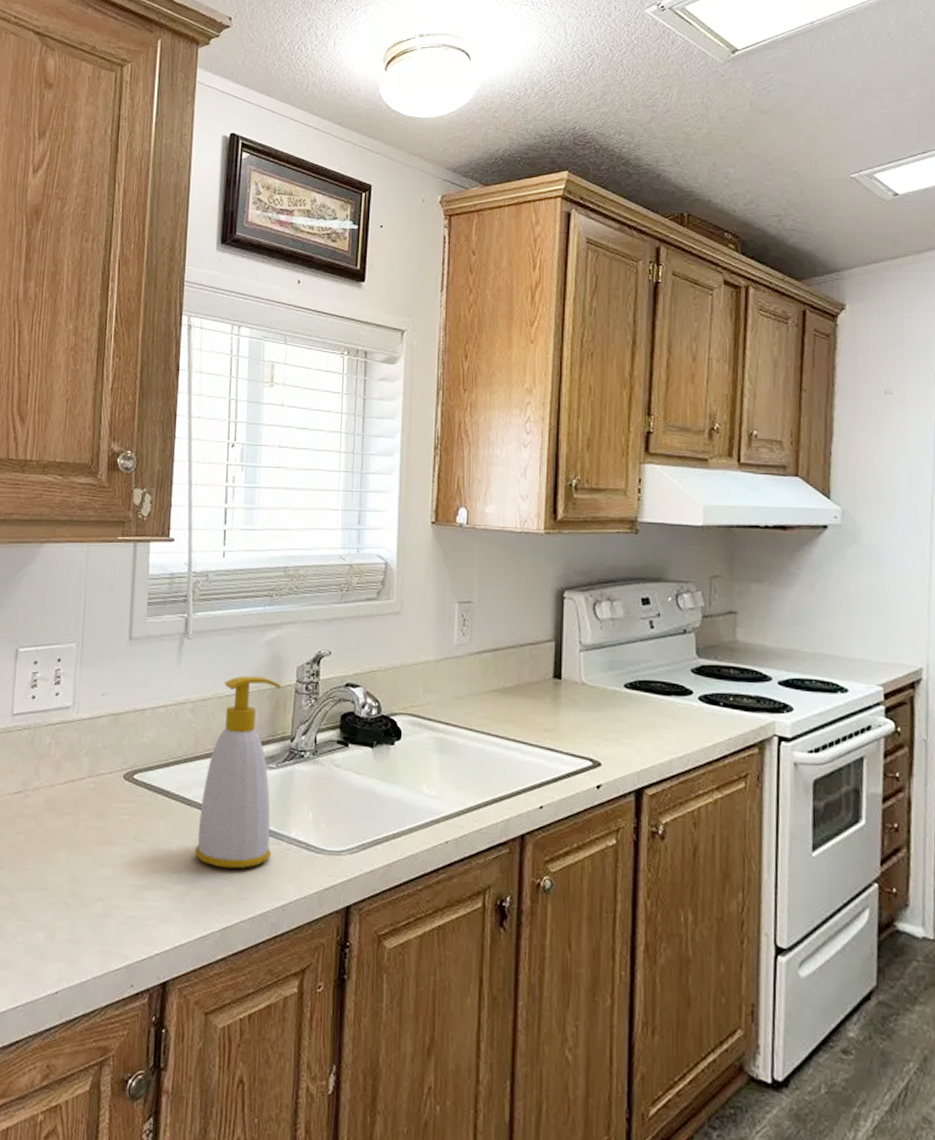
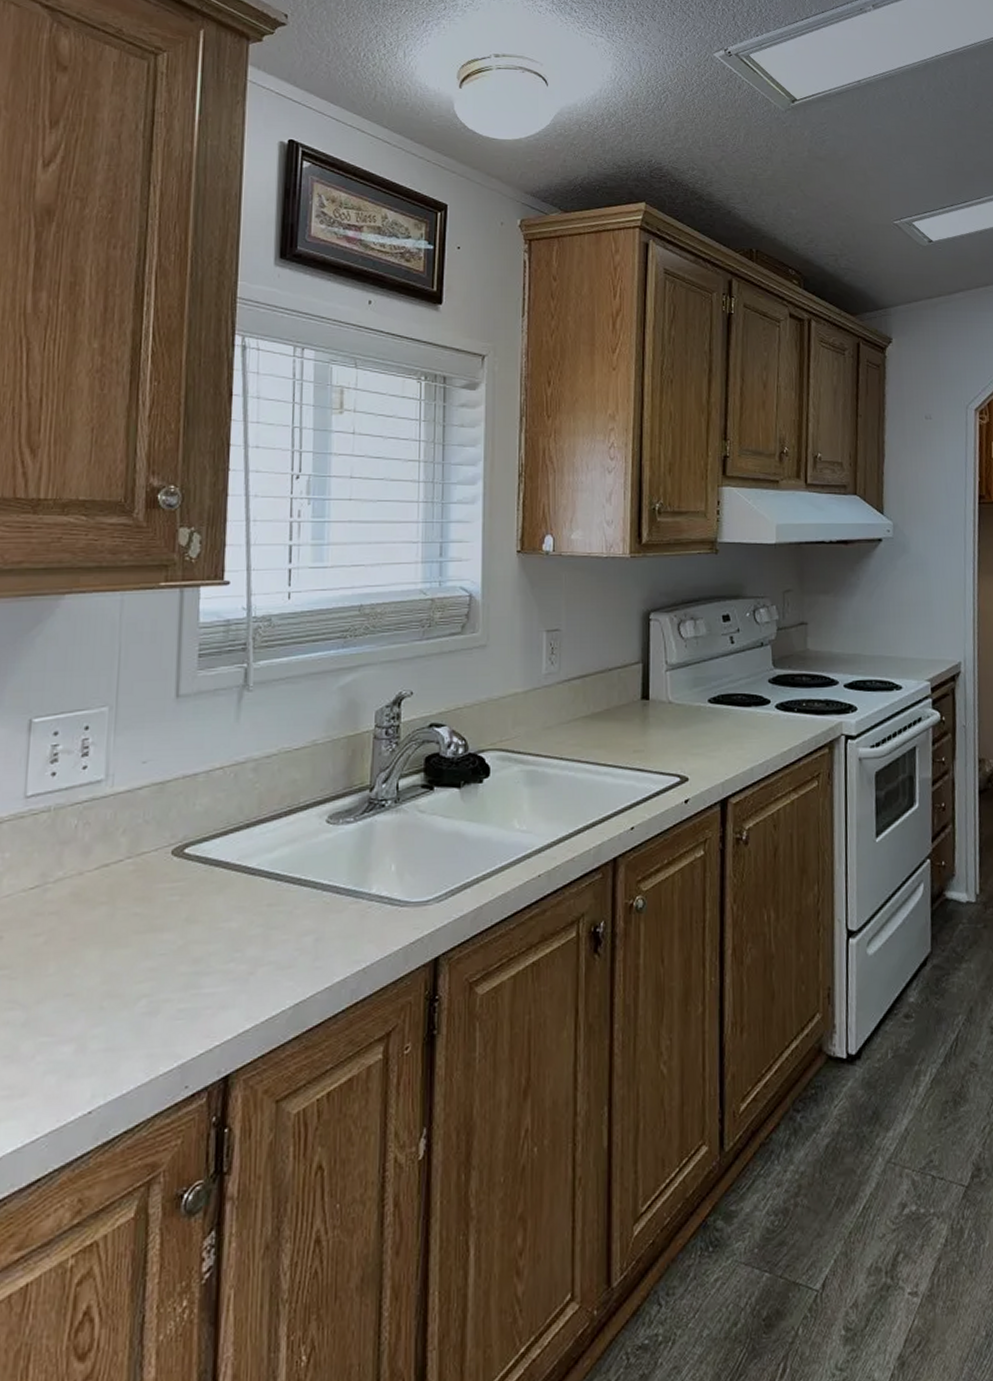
soap bottle: present [195,675,282,869] -> none [261,725,359,938]

